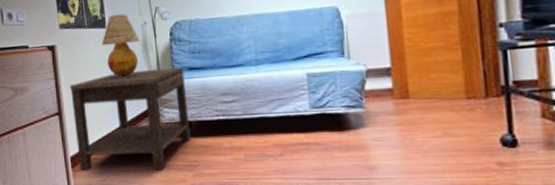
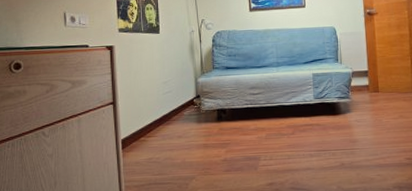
side table: present [69,68,191,171] -> none [124,67,225,151]
table lamp: present [101,14,140,77] -> none [155,23,188,73]

